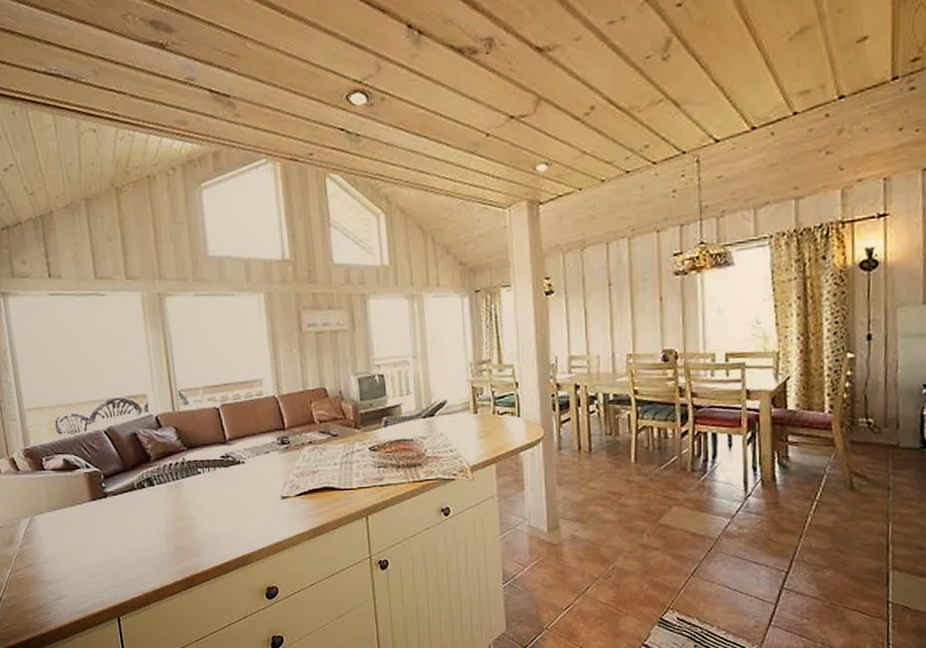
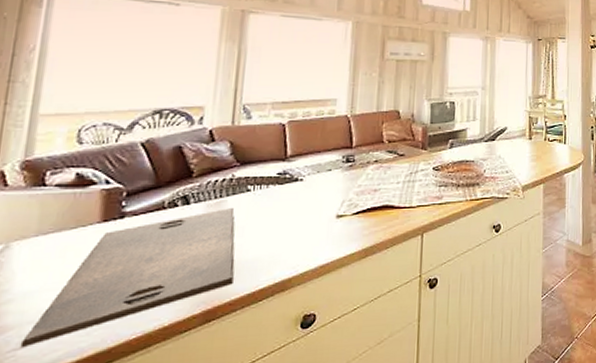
cutting board: none [60,489,203,598] -> present [20,208,235,348]

